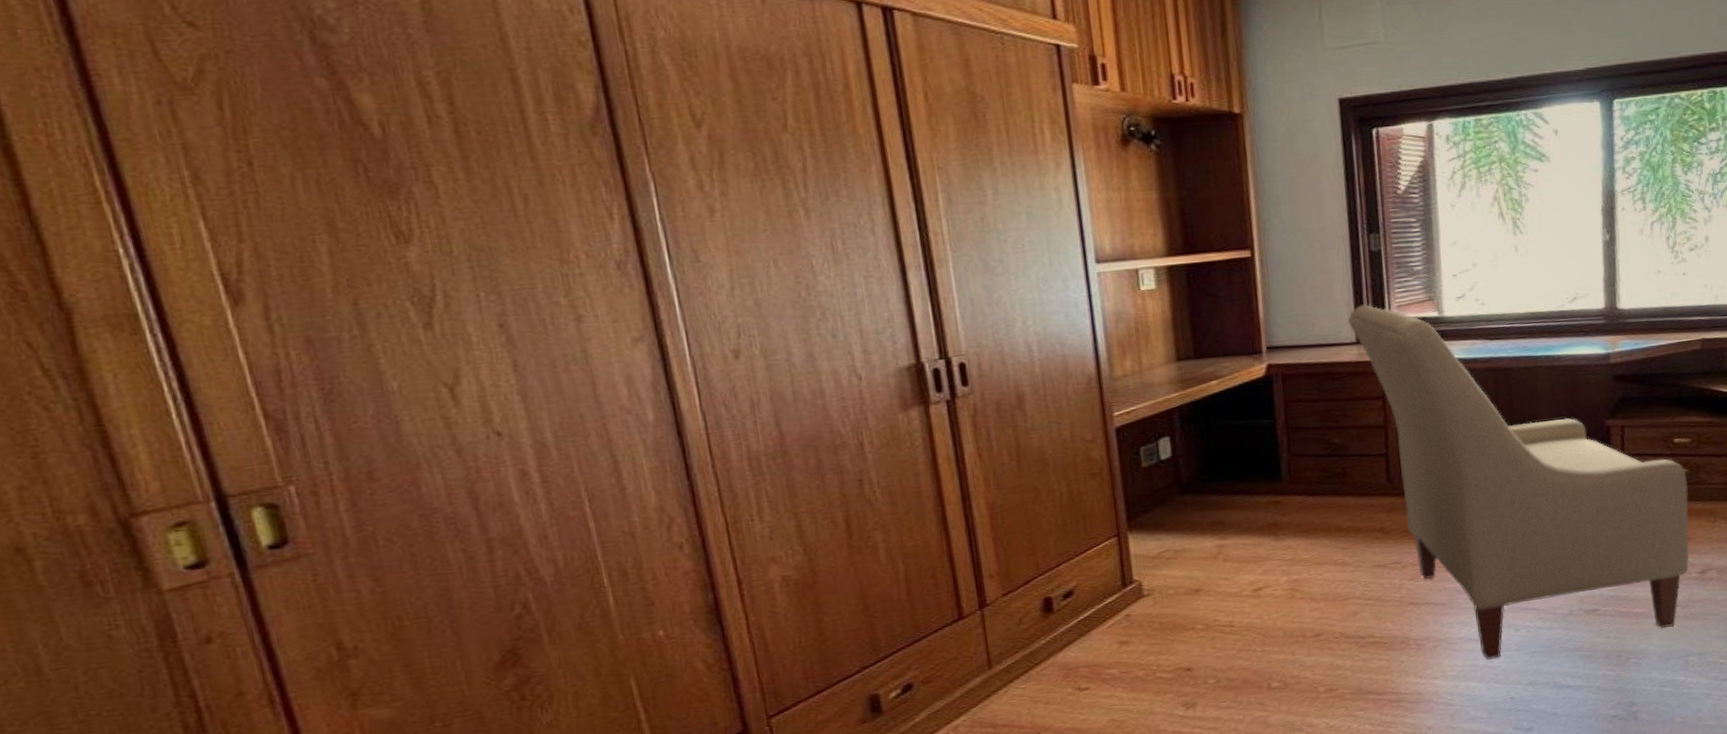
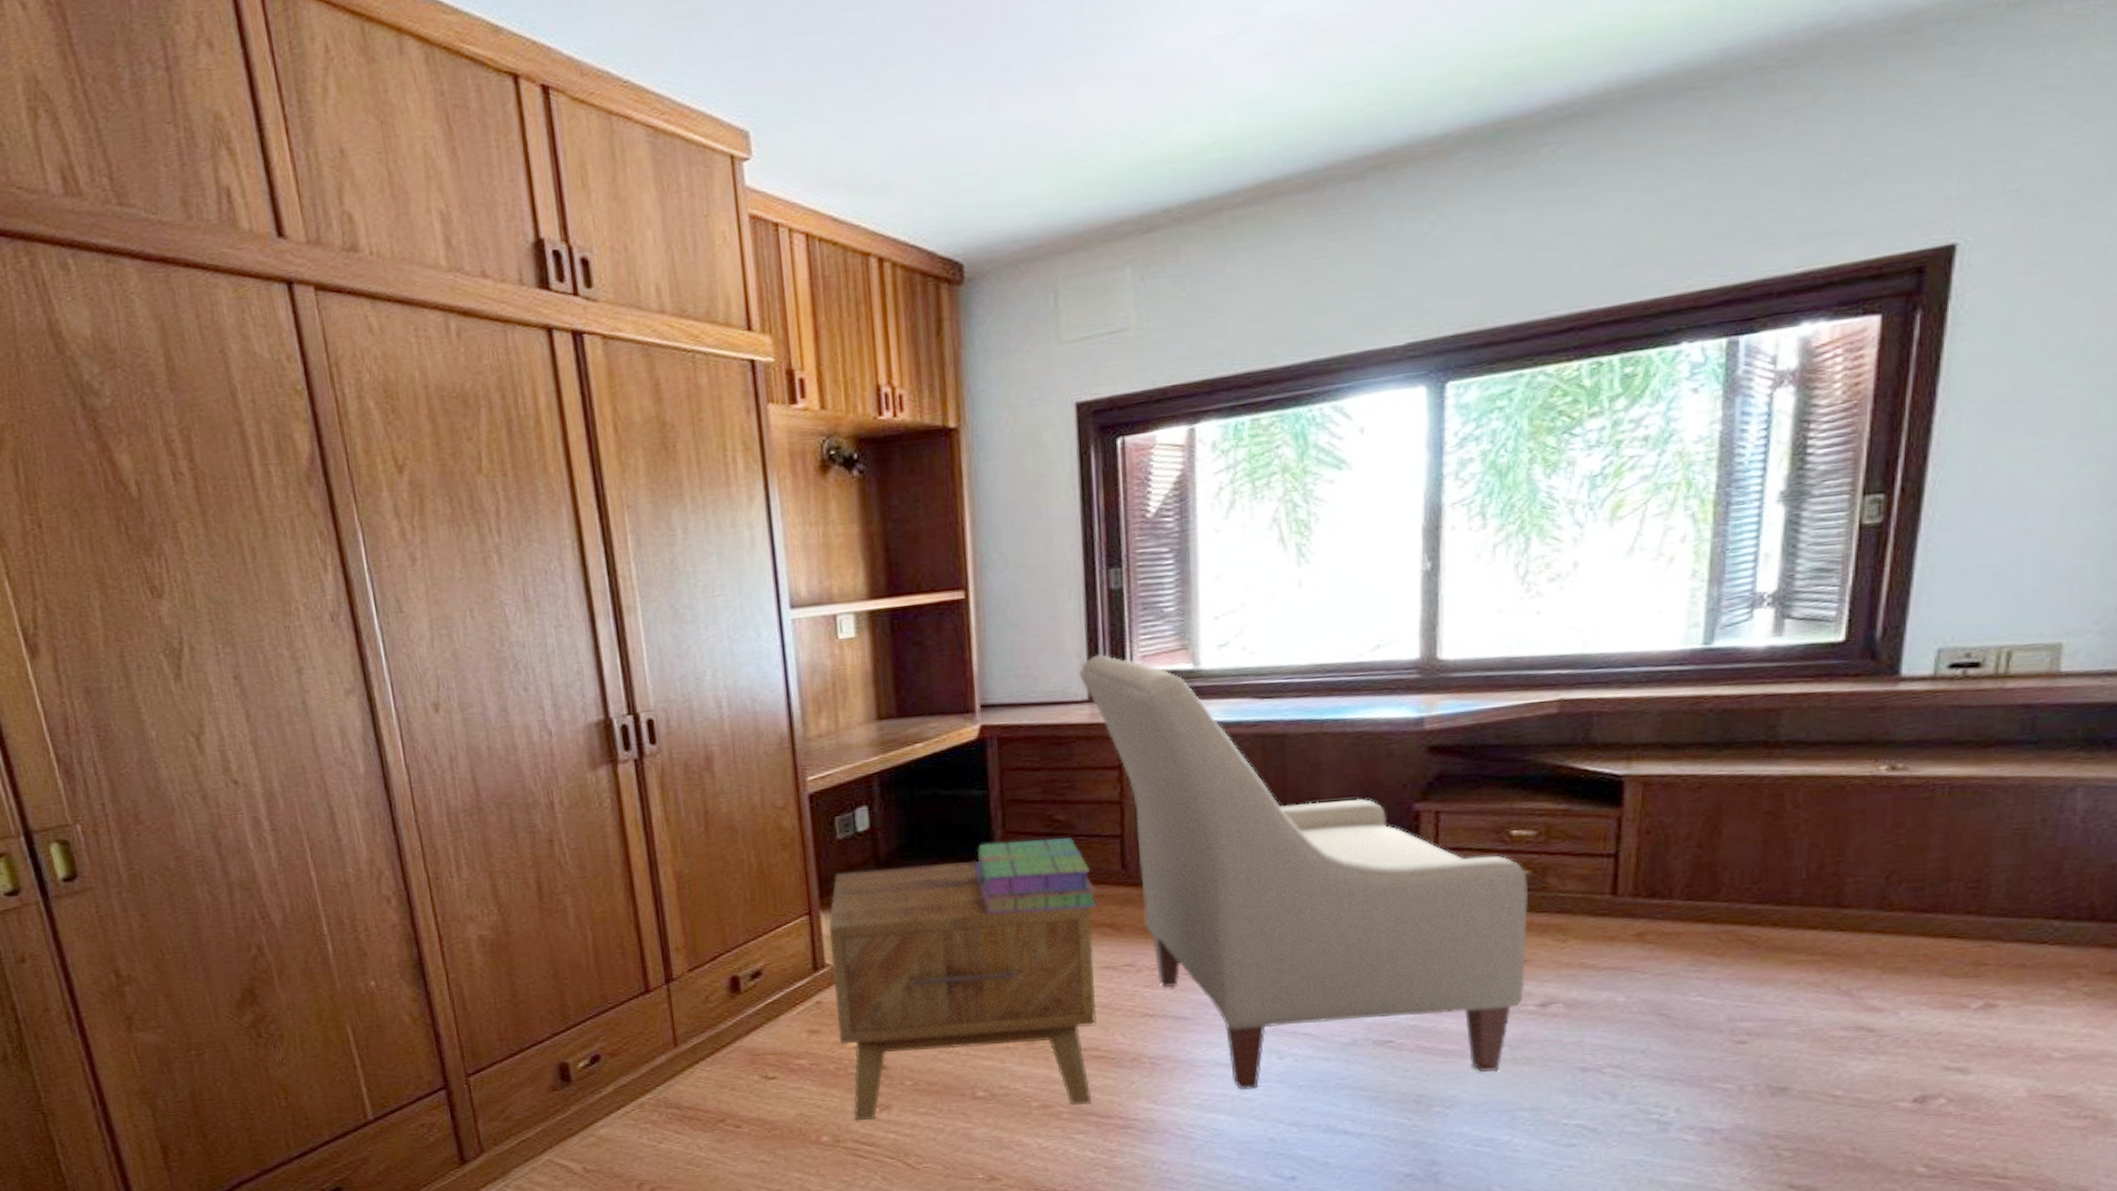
side table: none [1135,480,1371,720] -> present [828,860,1097,1120]
stack of books: none [1265,458,1369,527] -> present [974,838,1098,915]

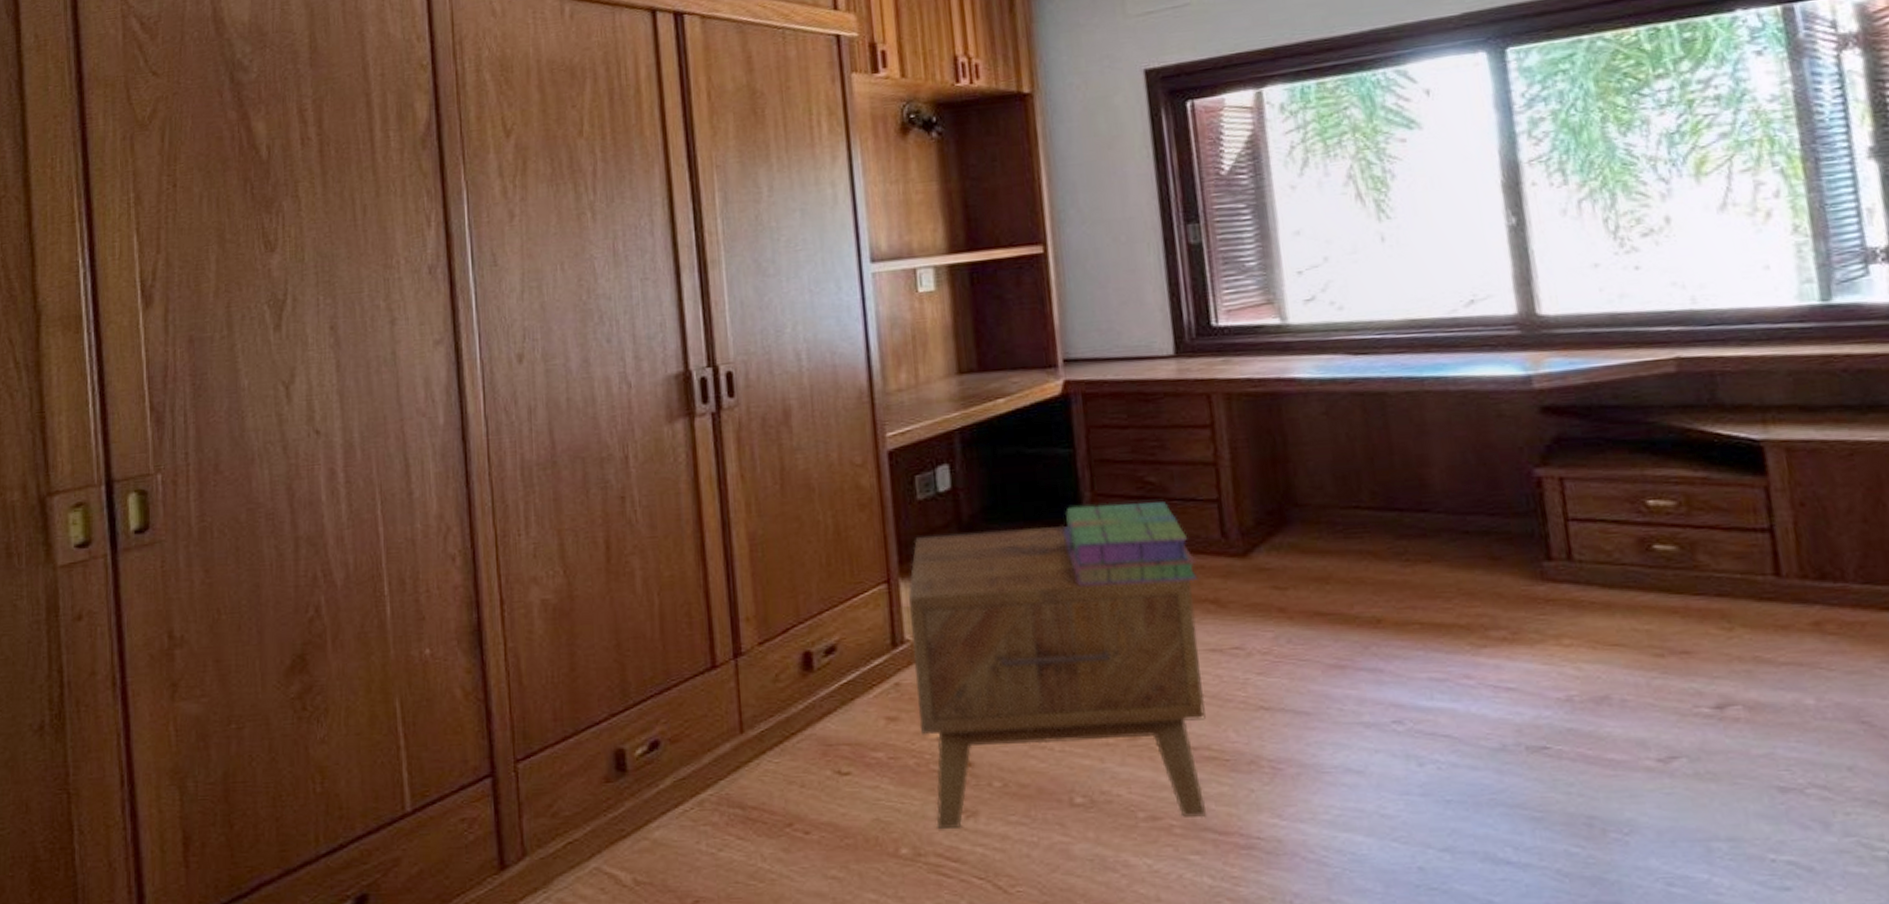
chair: present [1079,654,1529,1090] -> none [1163,308,1695,804]

